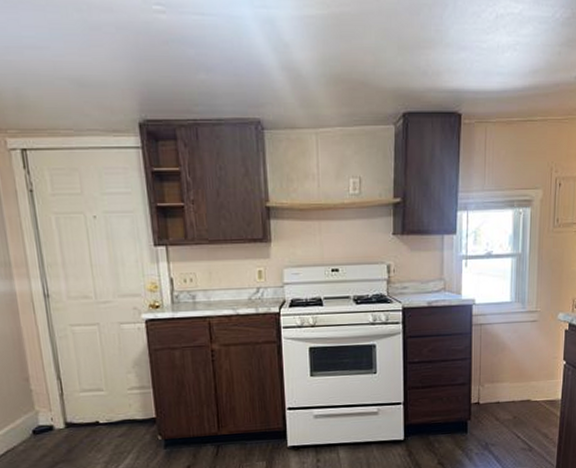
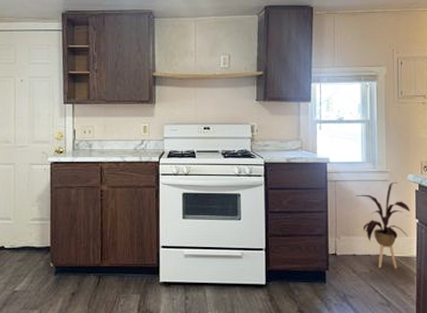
house plant: none [502,321,558,414] -> present [356,181,410,269]

